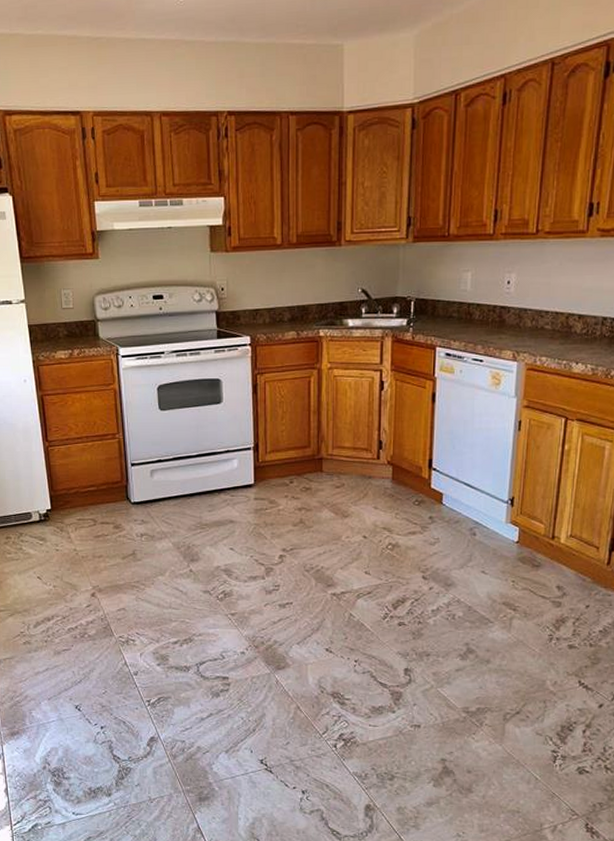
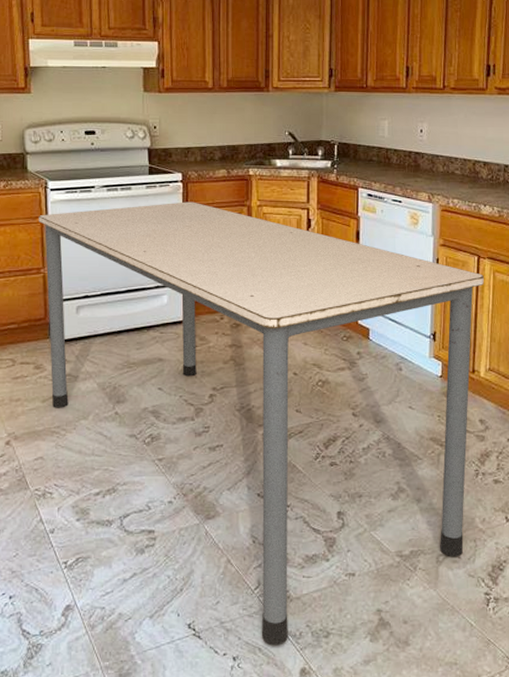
dining table: none [112,365,571,784] -> present [39,201,484,646]

